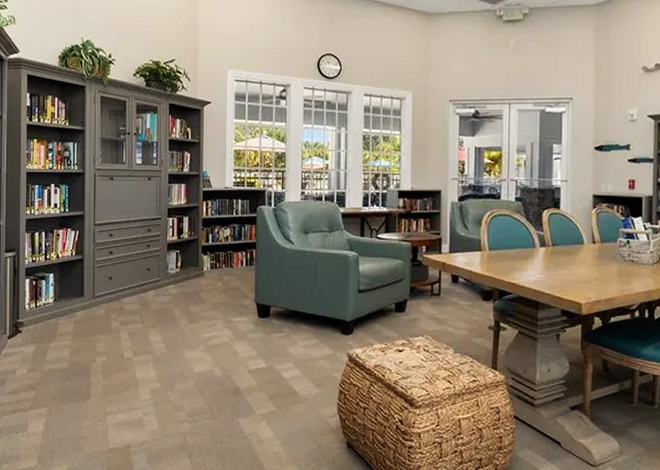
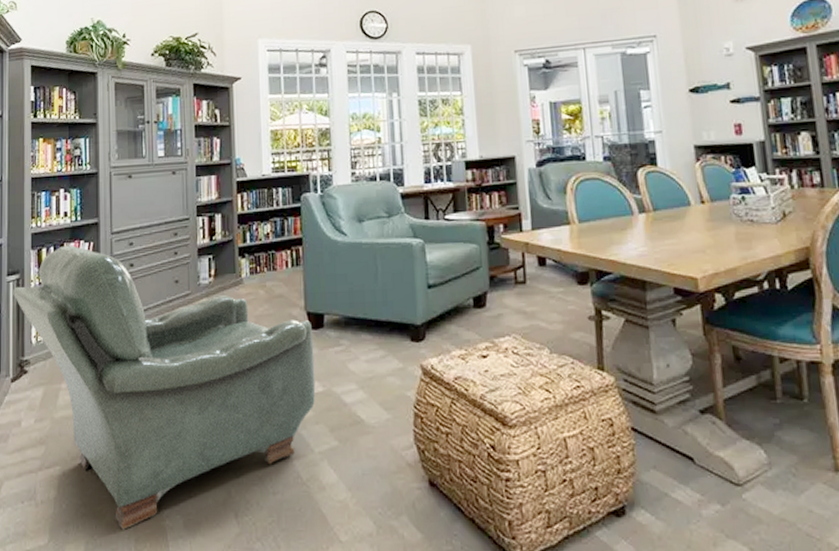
armchair: none [10,231,261,460] -> present [13,245,316,530]

